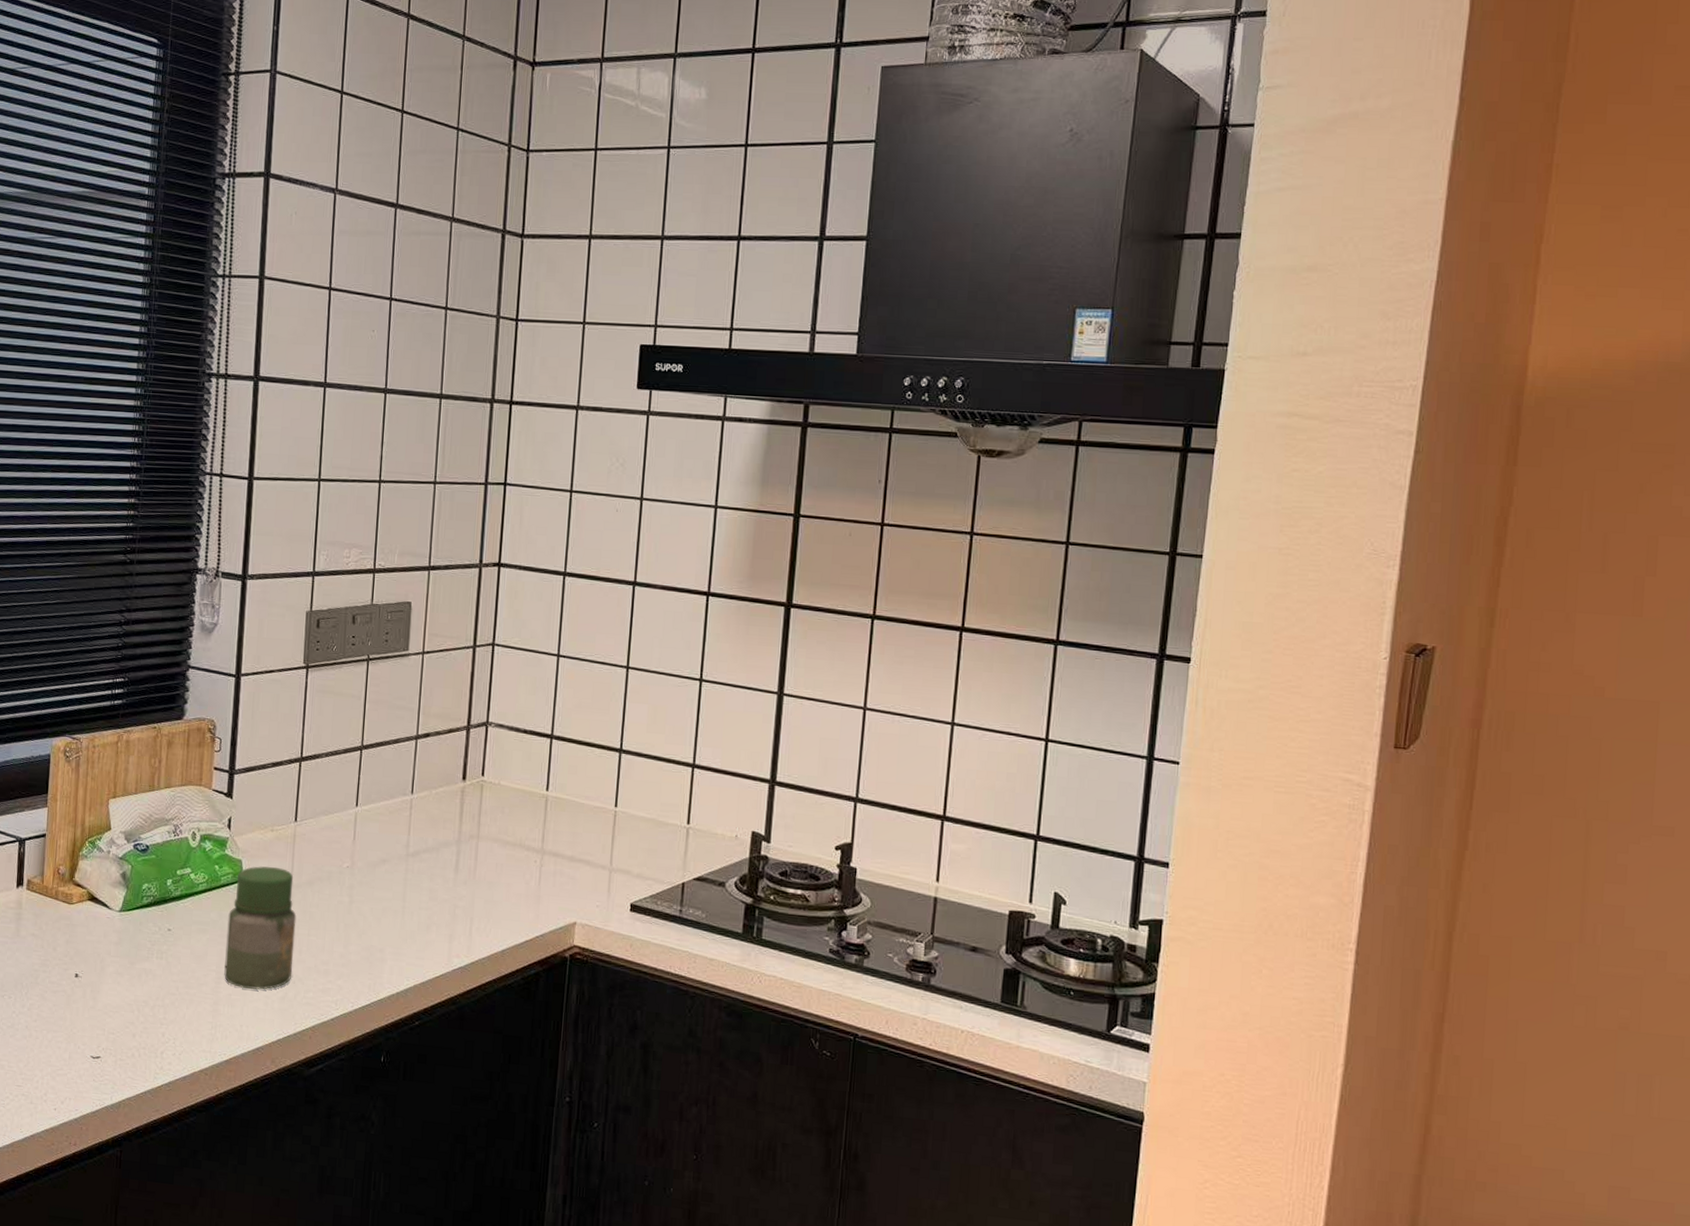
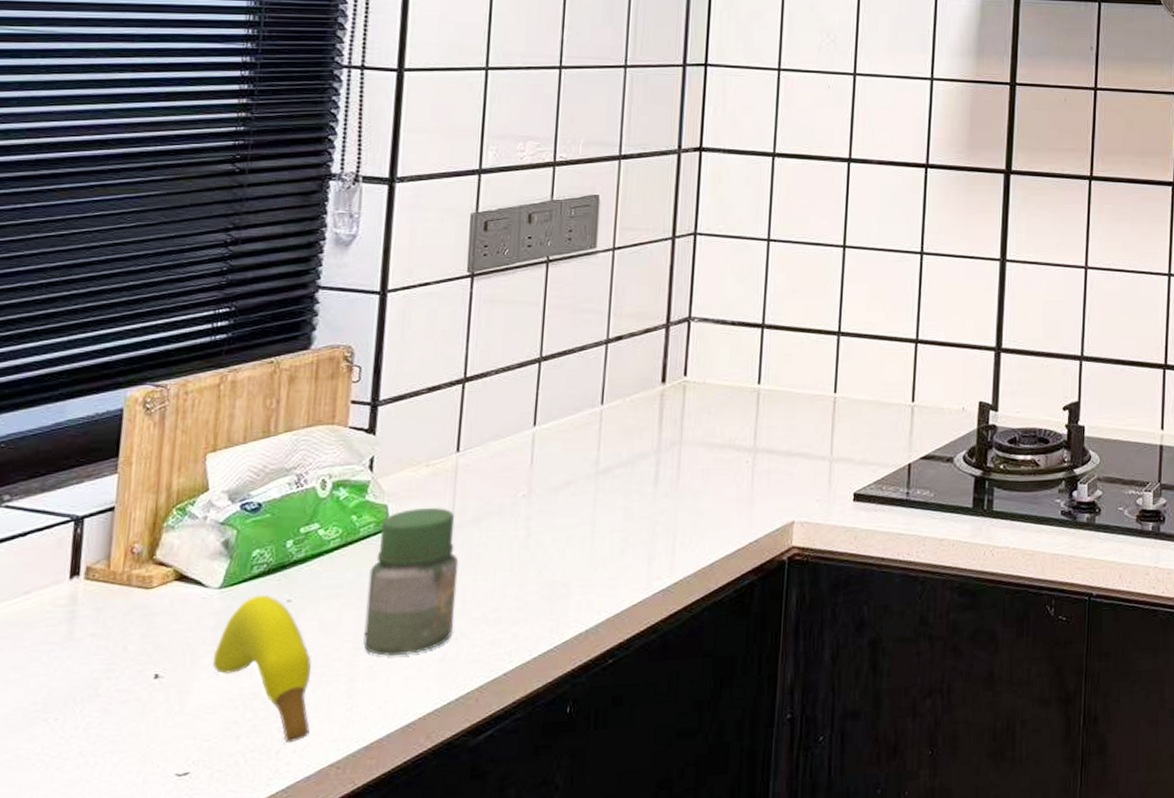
banana: none [115,922,186,1047] -> present [212,595,312,744]

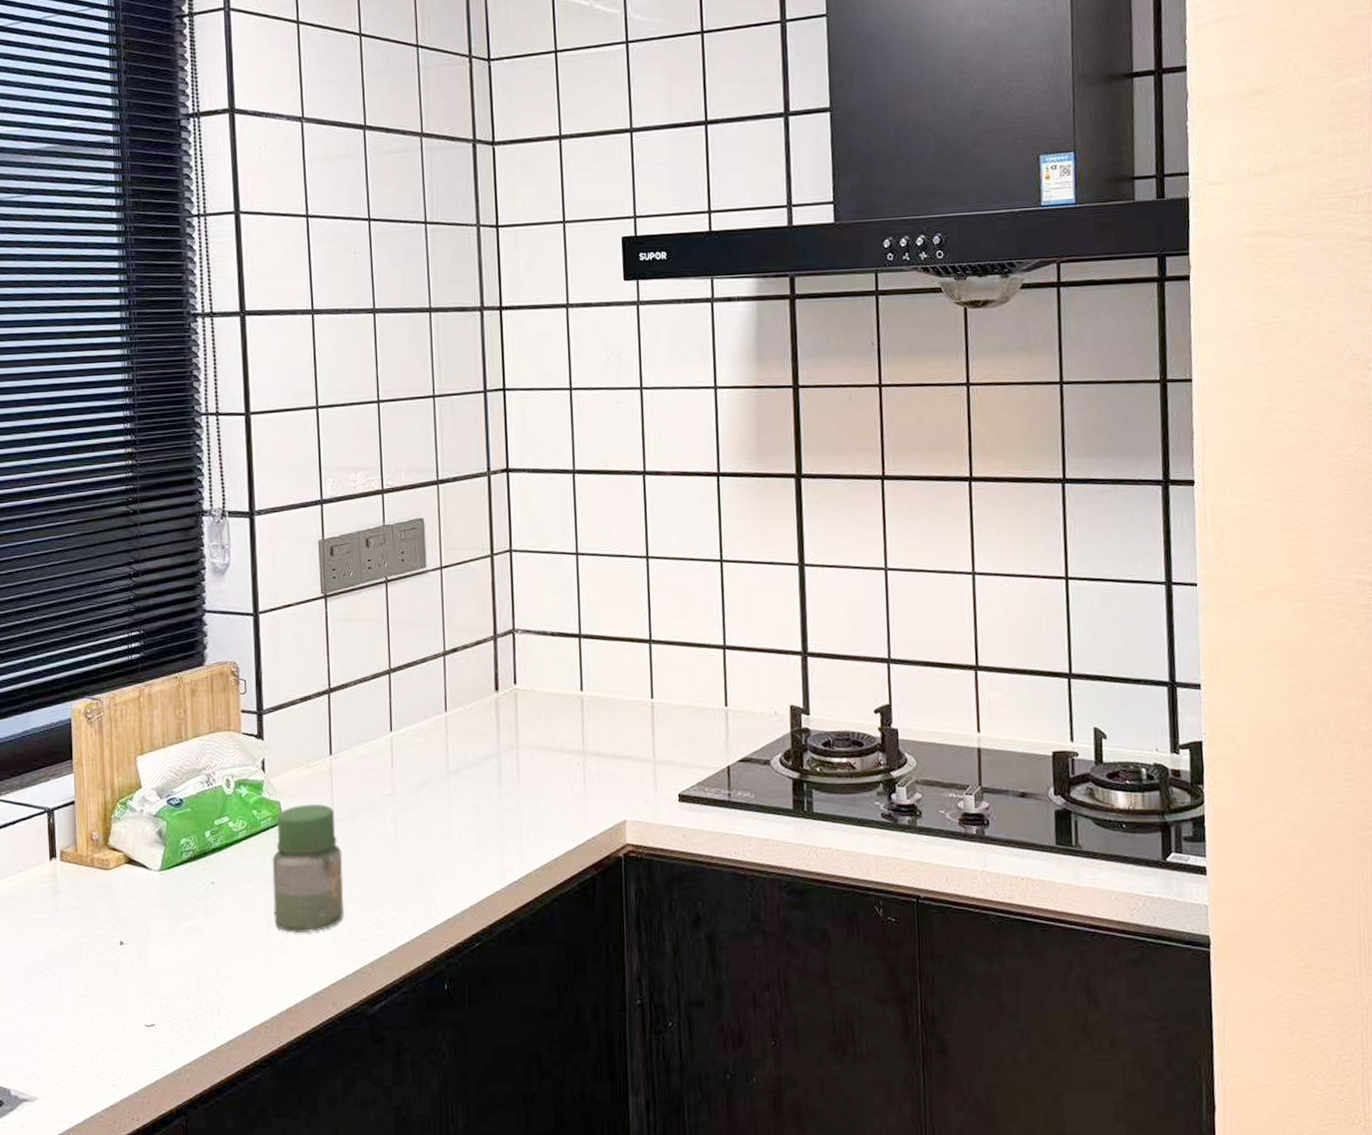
banana: present [212,595,312,744] -> none [161,878,241,1004]

